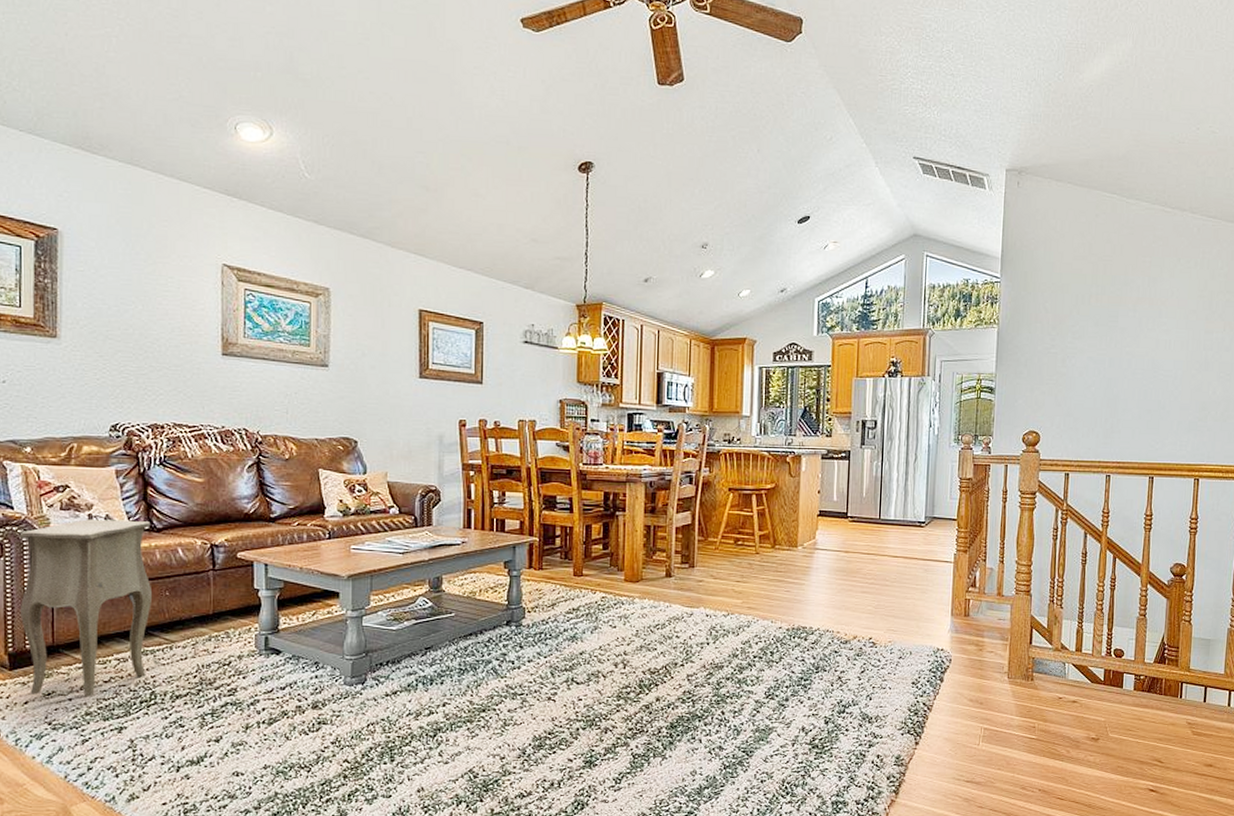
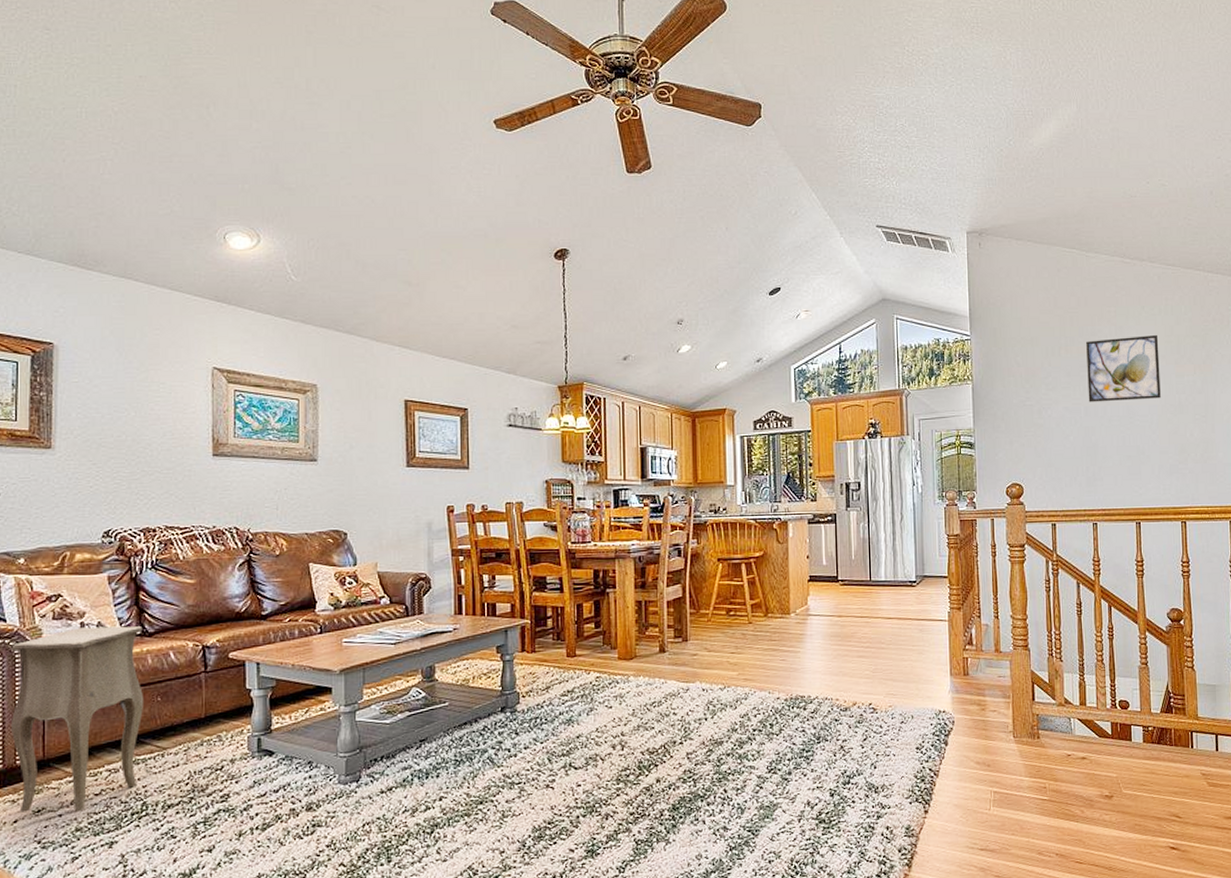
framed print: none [1114,288,1191,354] -> present [1085,334,1161,402]

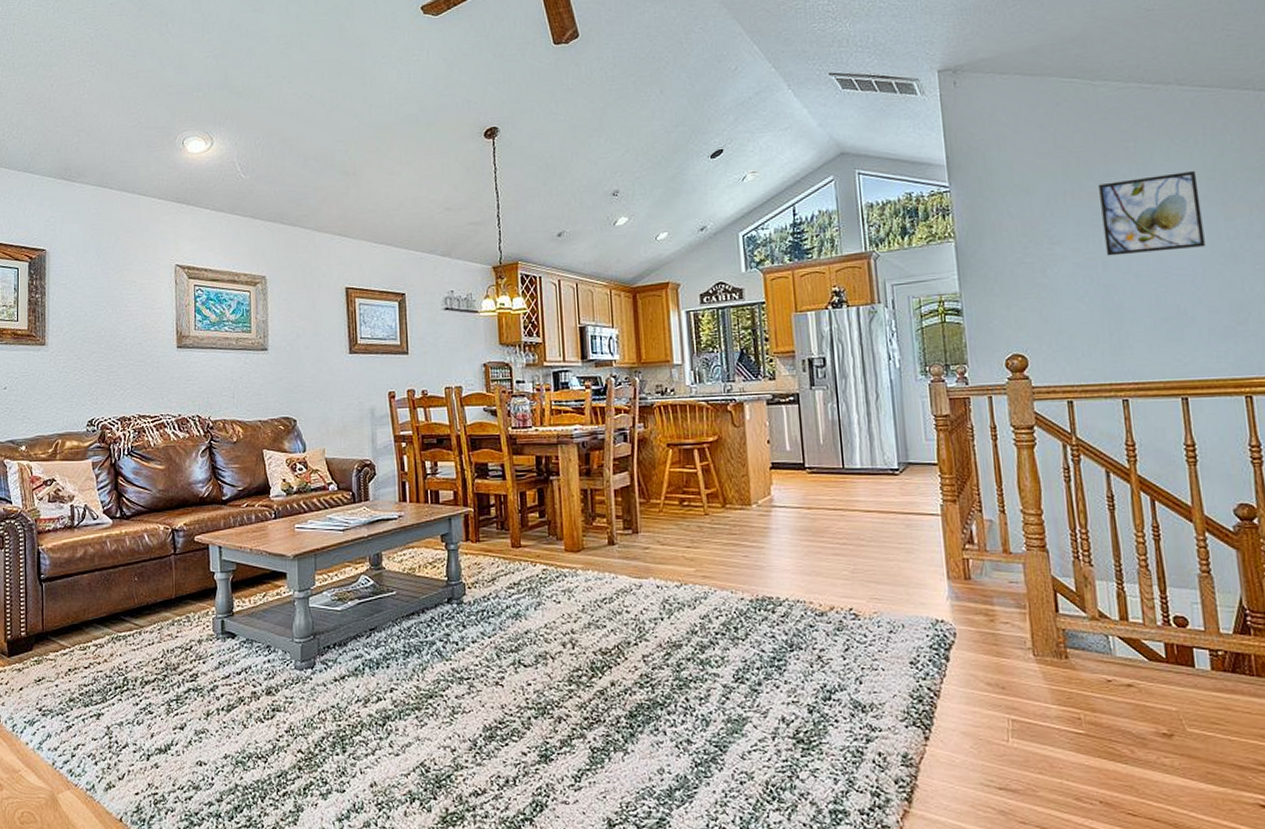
side table: present [11,626,154,812] -> none [16,509,133,683]

